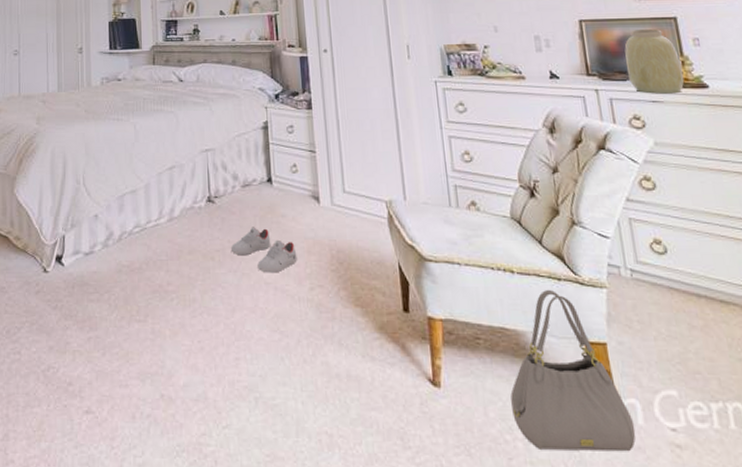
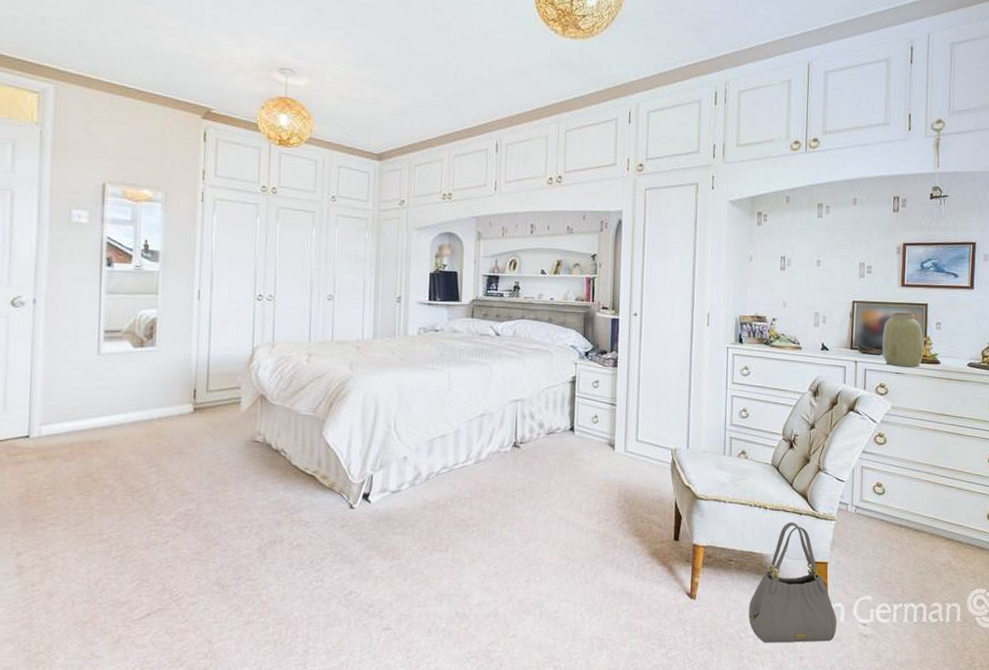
shoe: present [230,227,297,273] -> none [530,469,590,509]

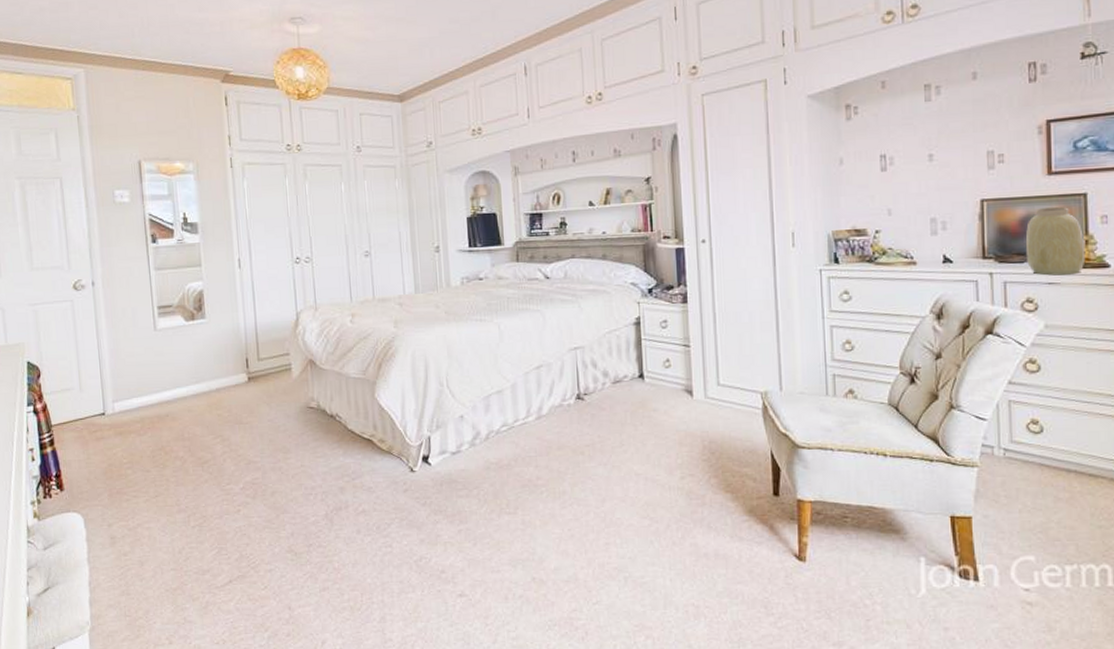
handbag: present [749,522,837,643] -> none [873,471,990,611]

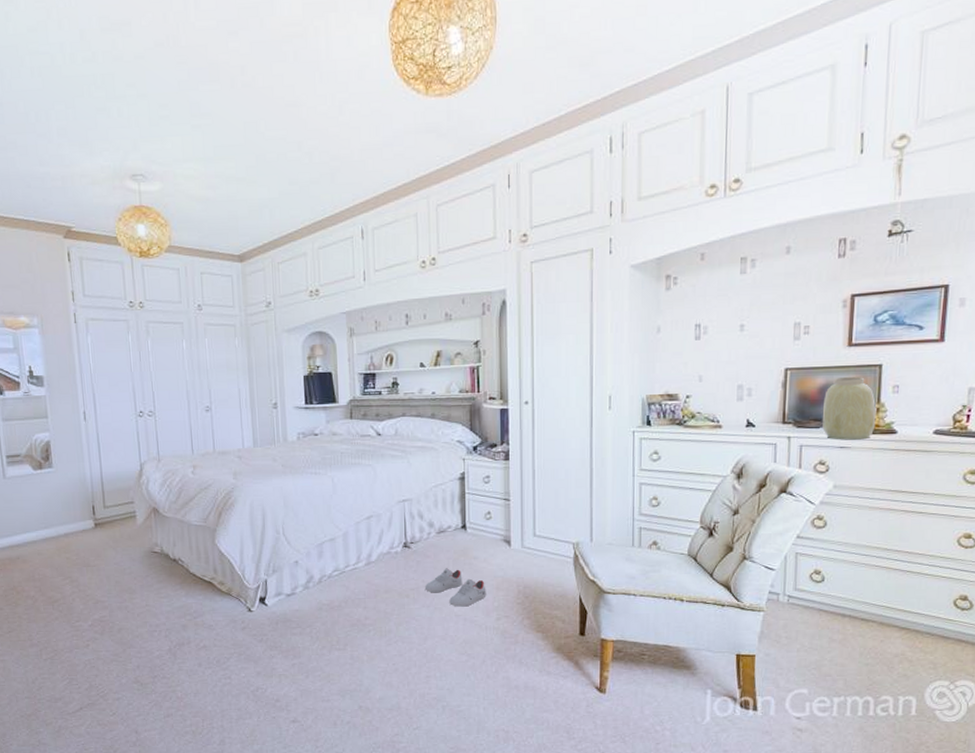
shoe: none [600,422,669,465] -> present [424,568,486,607]

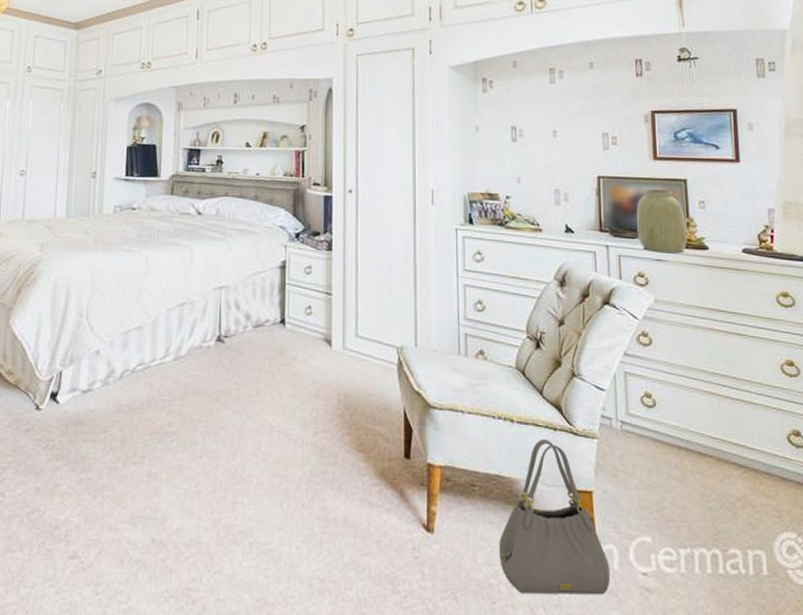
shoe: present [424,568,486,607] -> none [237,368,304,416]
handbag: none [665,614,767,736] -> present [499,439,611,595]

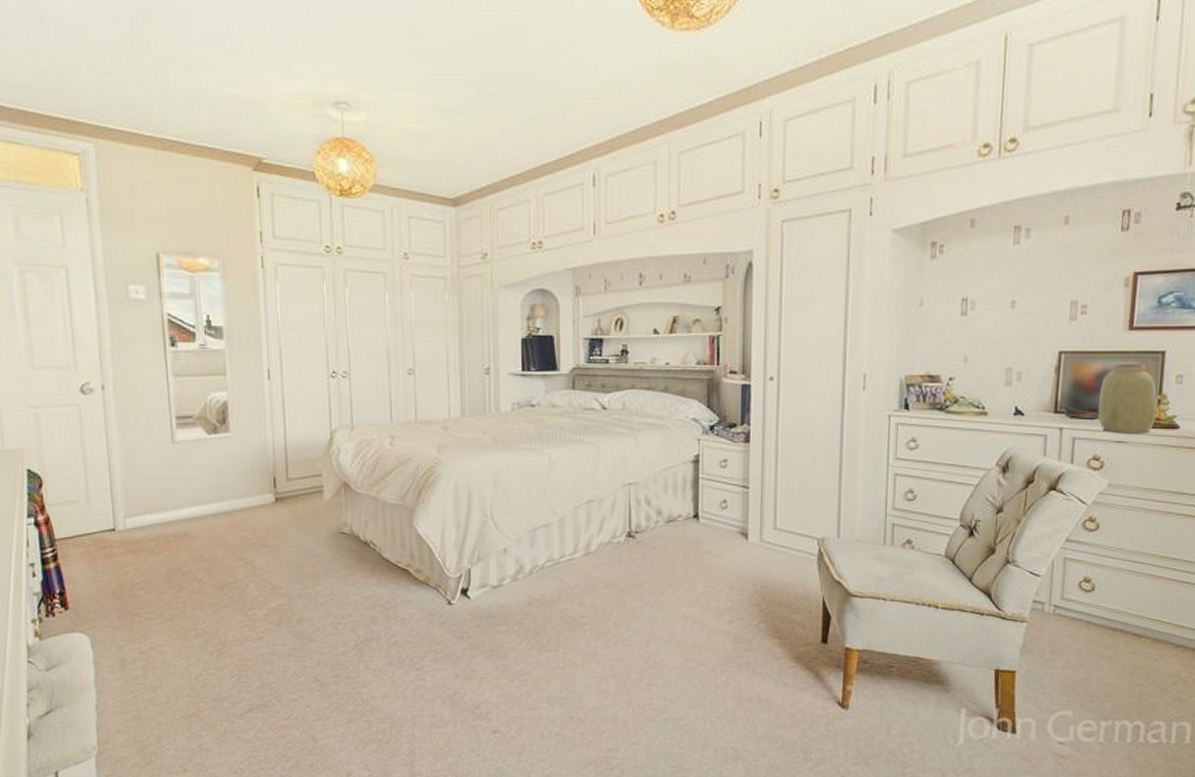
handbag: present [499,439,611,595] -> none [913,624,1026,761]

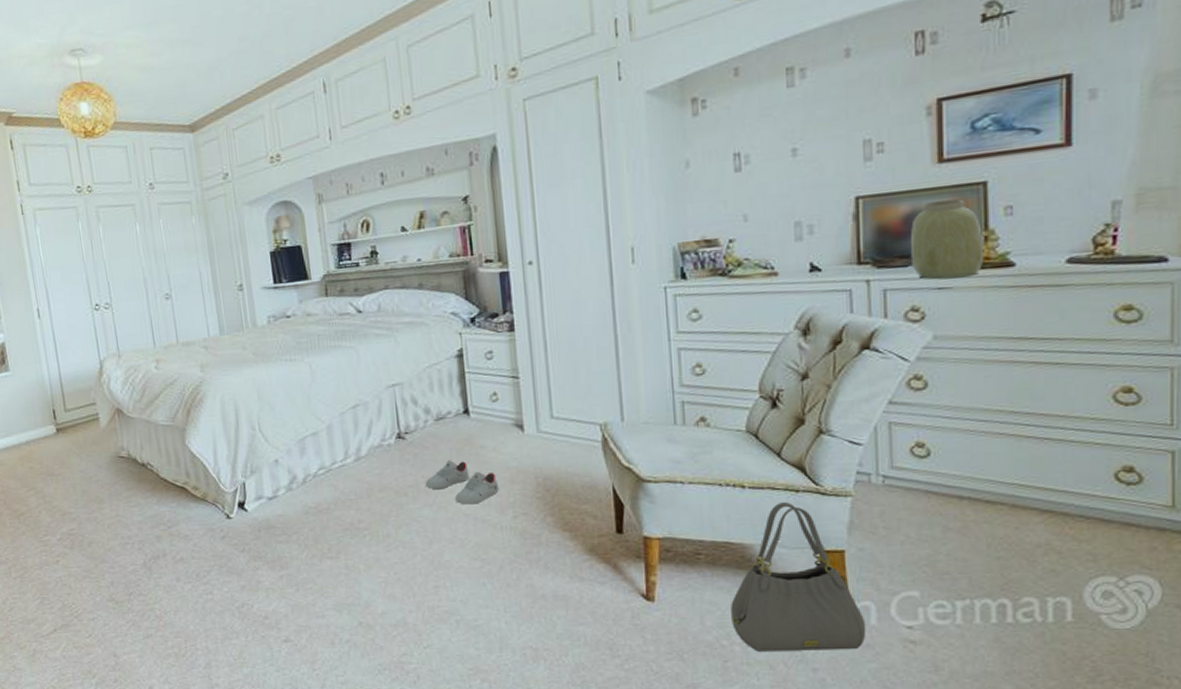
shoe: none [649,562,719,607] -> present [425,460,499,505]
handbag: none [913,624,1026,761] -> present [731,502,866,652]

